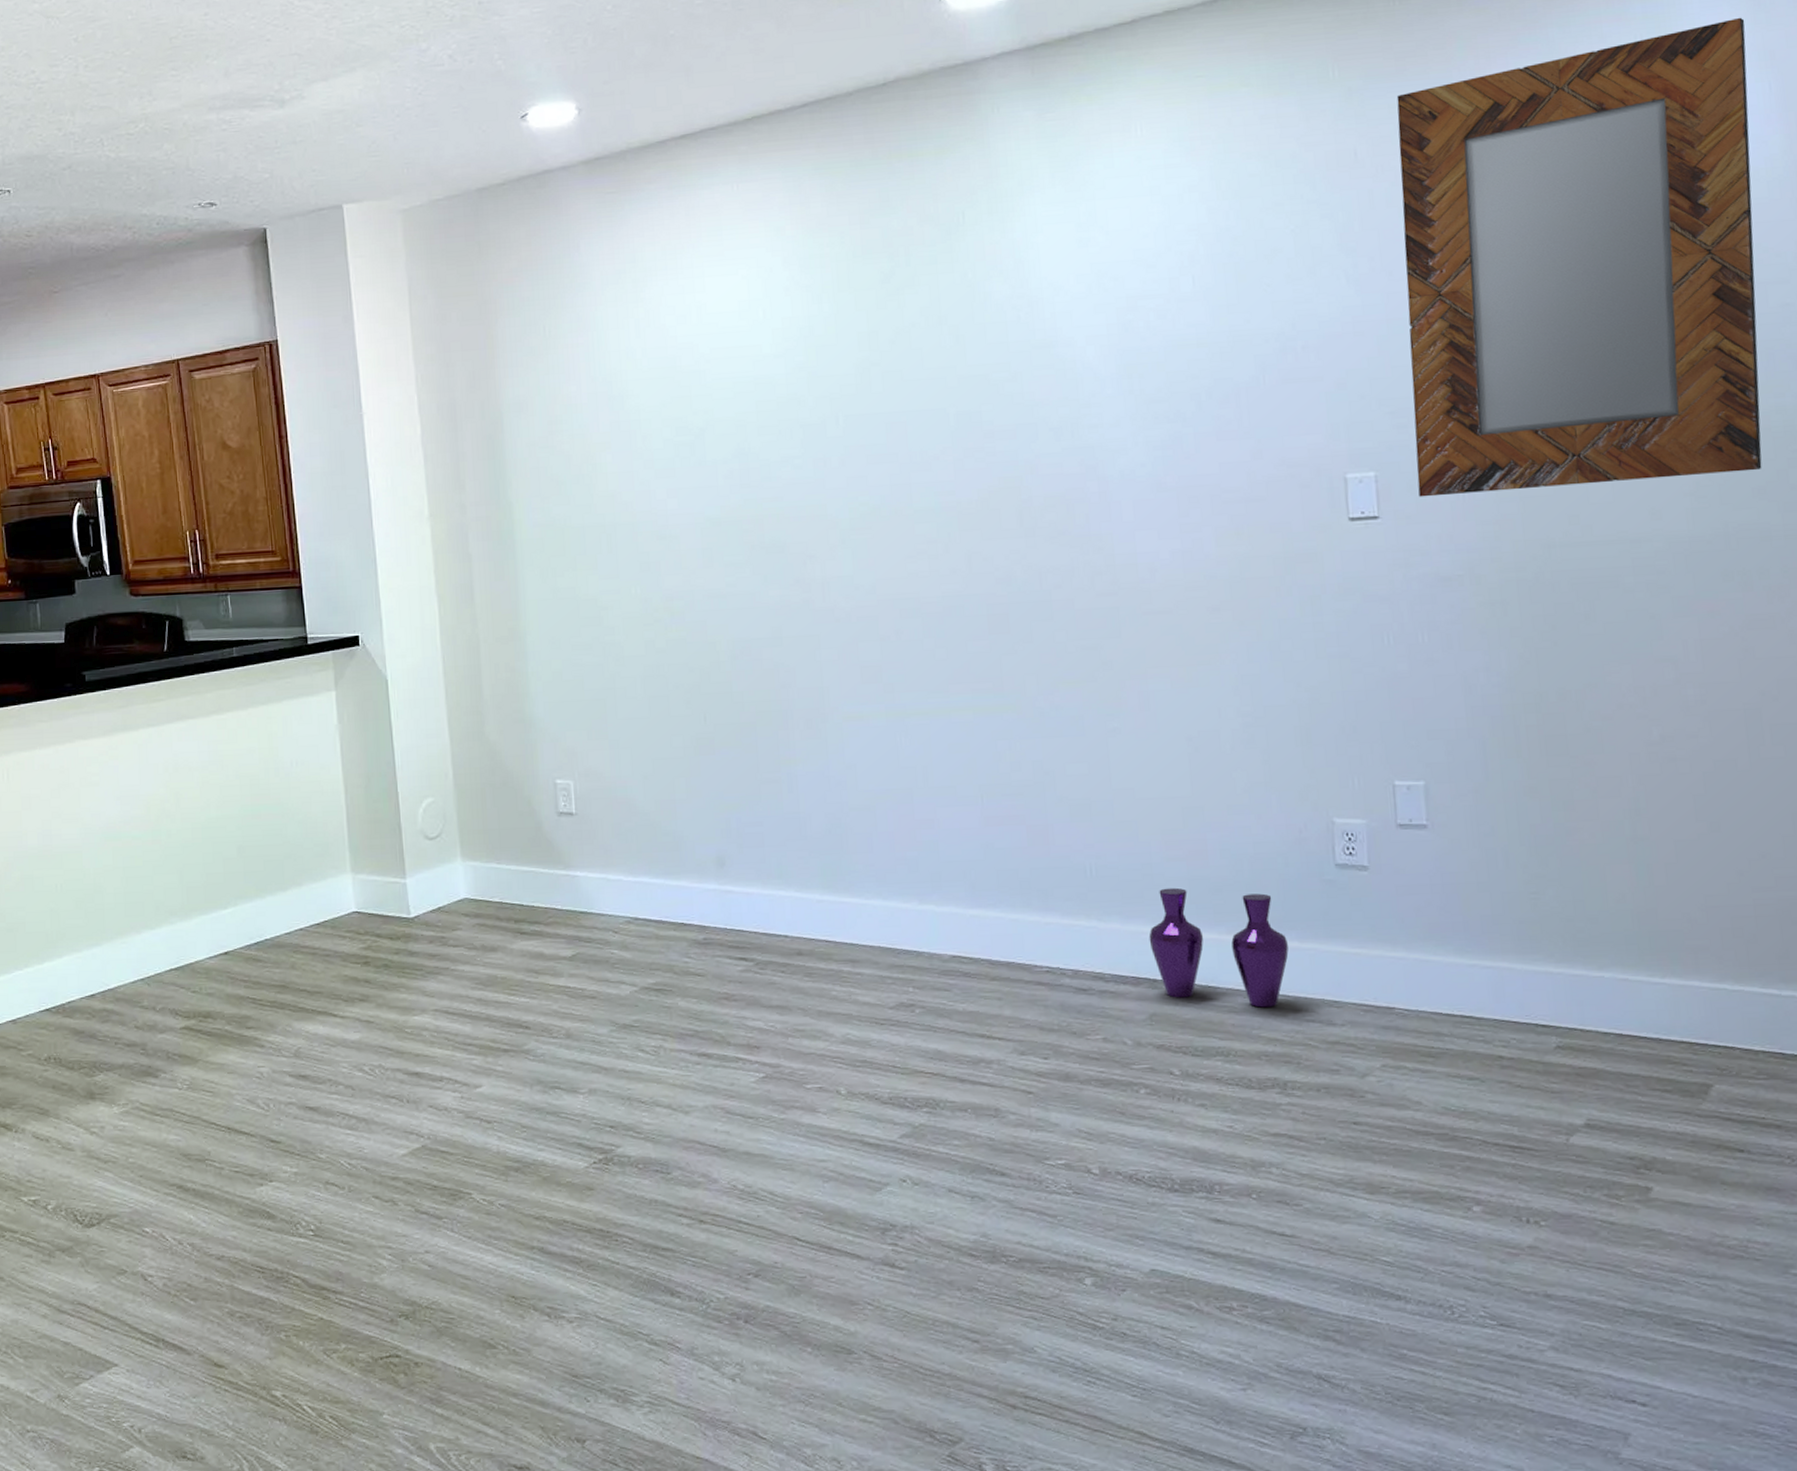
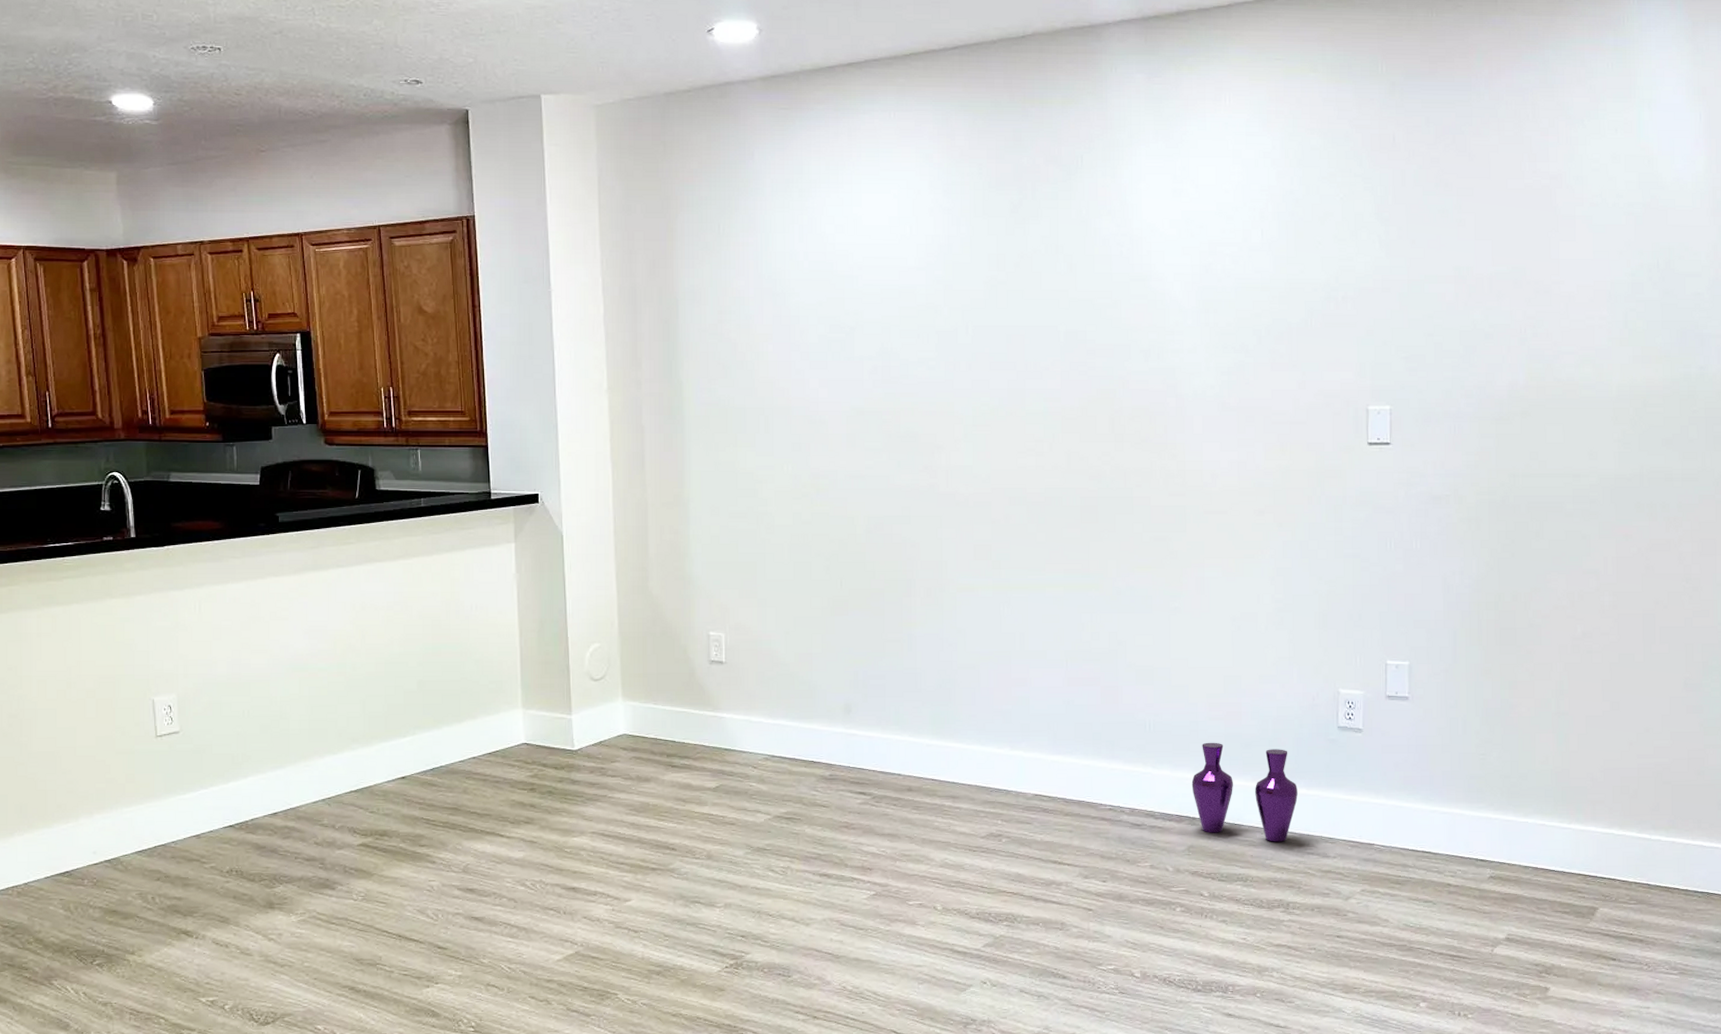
home mirror: present [1396,17,1762,497] -> none [1421,57,1687,429]

